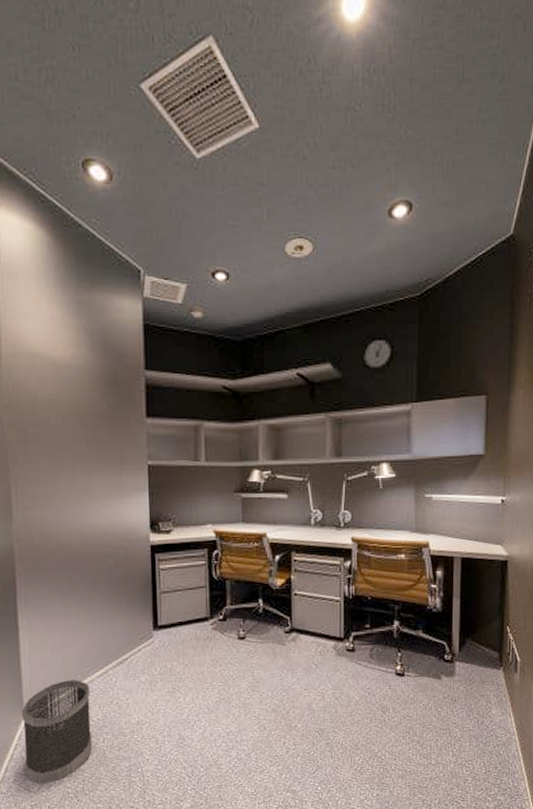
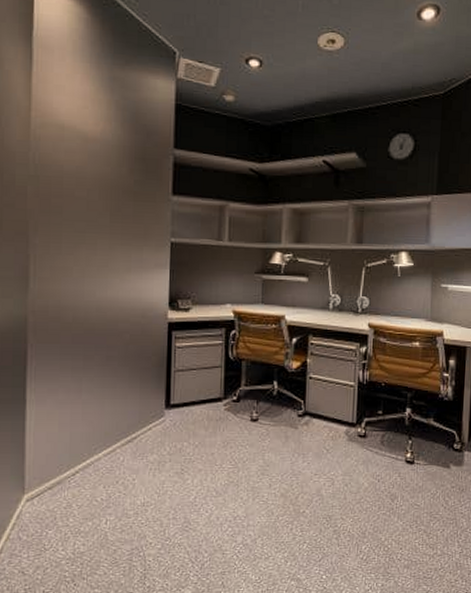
wastebasket: present [22,679,93,784] -> none [20,456,96,566]

